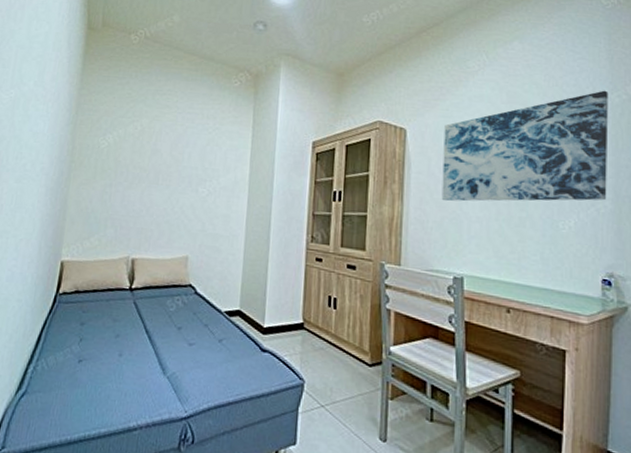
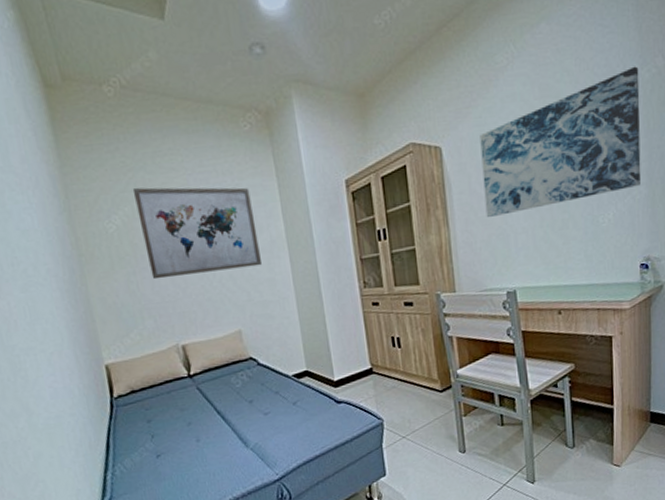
wall art: none [124,115,227,202] -> present [132,187,262,280]

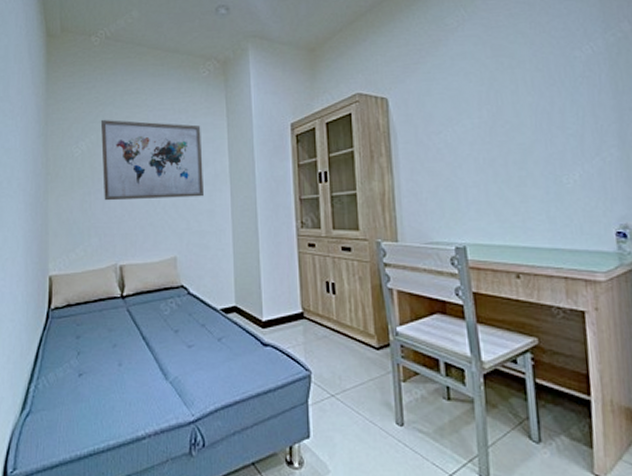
wall art: present [480,66,642,218] -> none [428,30,612,169]

